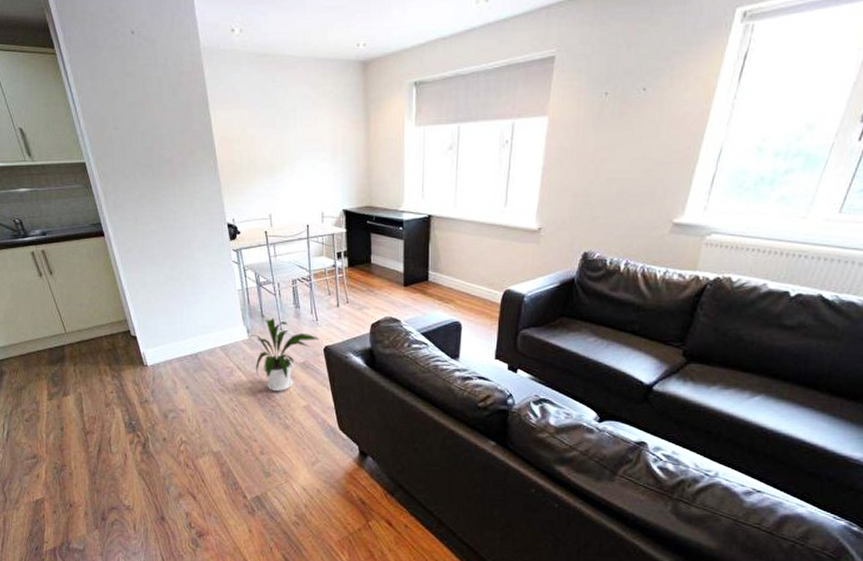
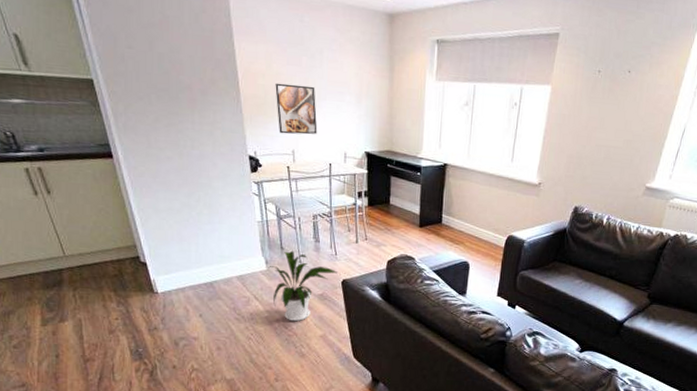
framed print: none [250,147,293,198] -> present [275,83,318,135]

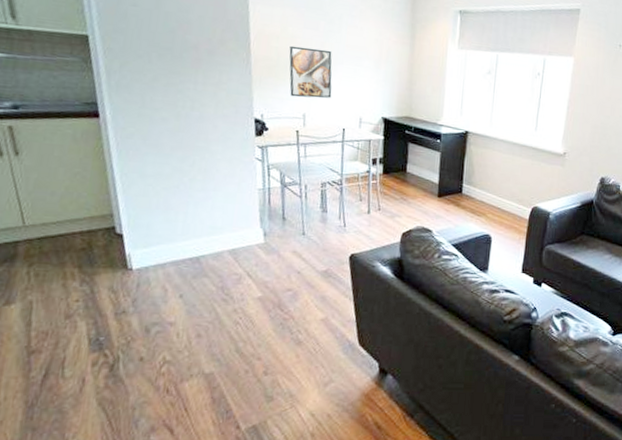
house plant: present [268,250,337,322] -> none [266,221,345,303]

